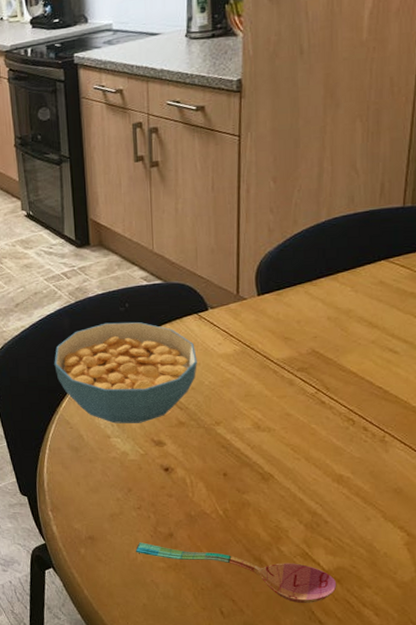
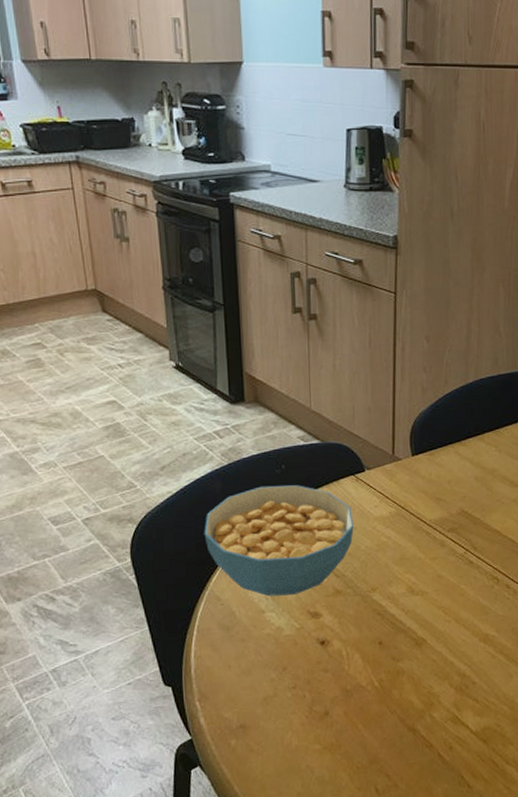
soupspoon: present [135,542,337,603] -> none [289,725,484,770]

